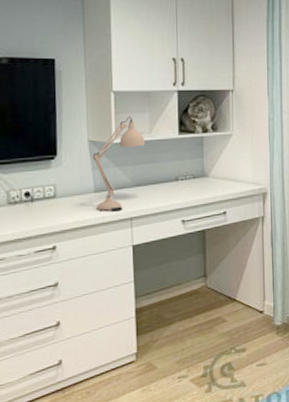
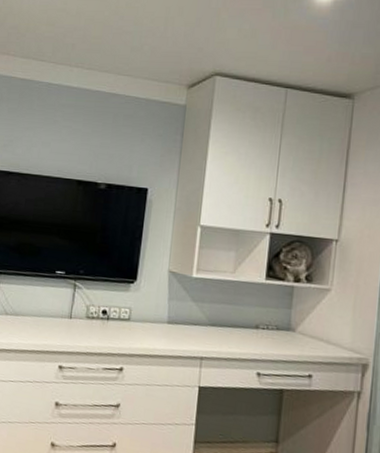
desk lamp: present [92,116,146,212] -> none [167,252,228,348]

